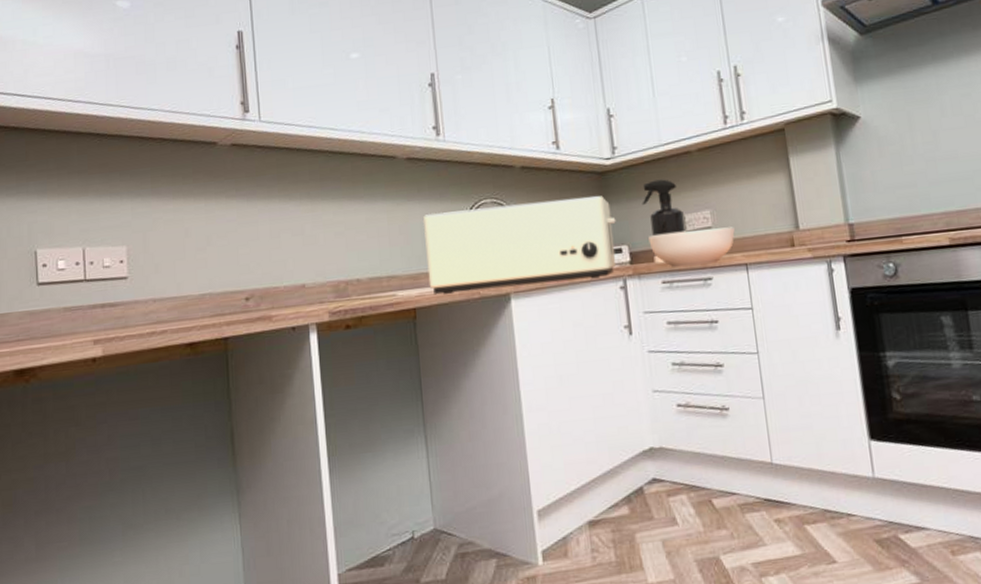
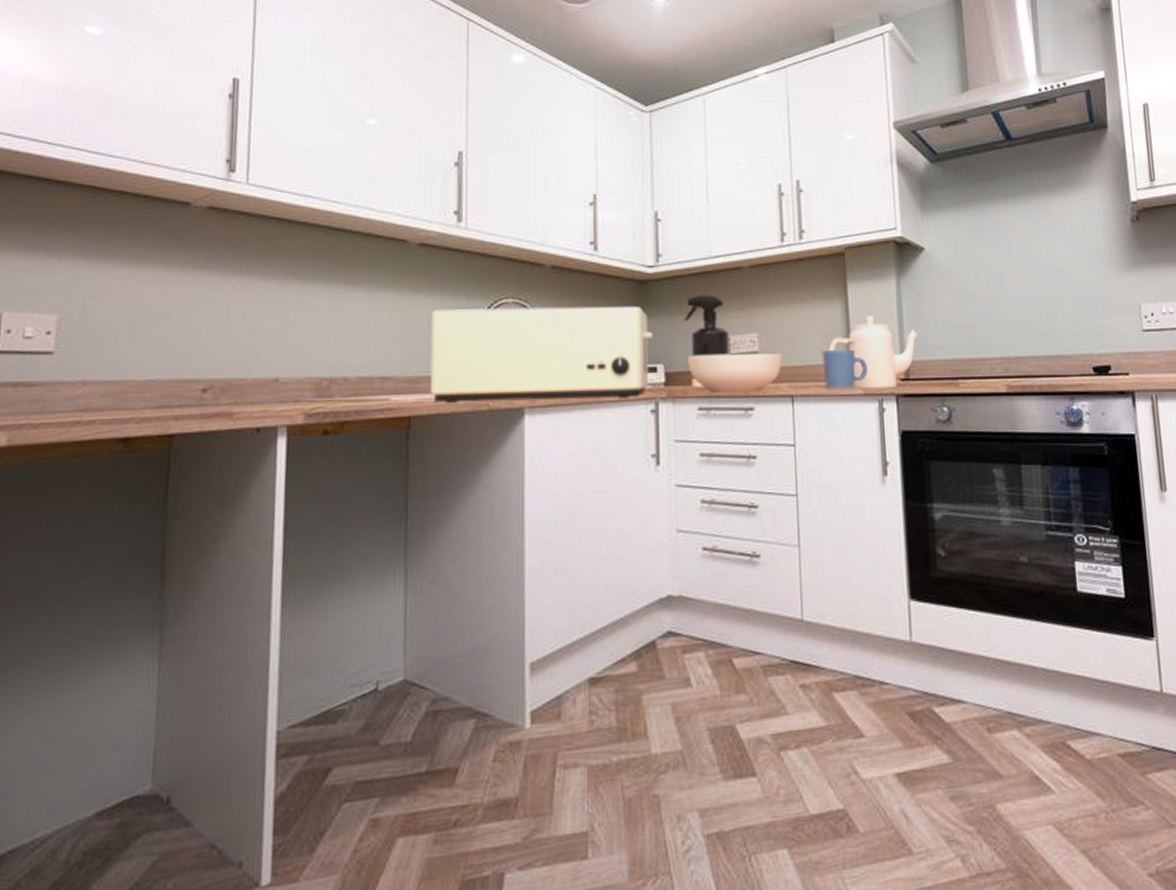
mug: none [770,216,815,258] -> present [822,349,868,392]
teapot: none [776,184,861,253] -> present [829,315,919,390]

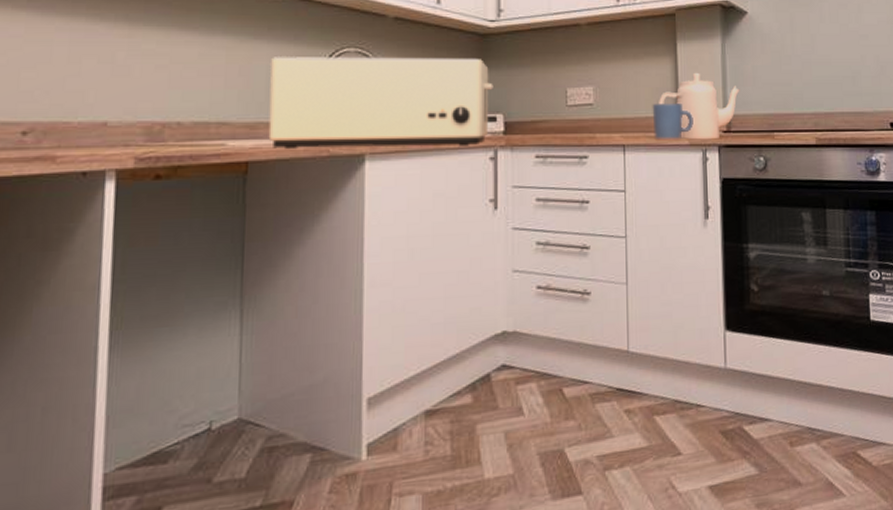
spray bottle: present [684,295,729,387] -> none [523,49,566,136]
bowl: present [686,353,784,394] -> none [525,105,617,143]

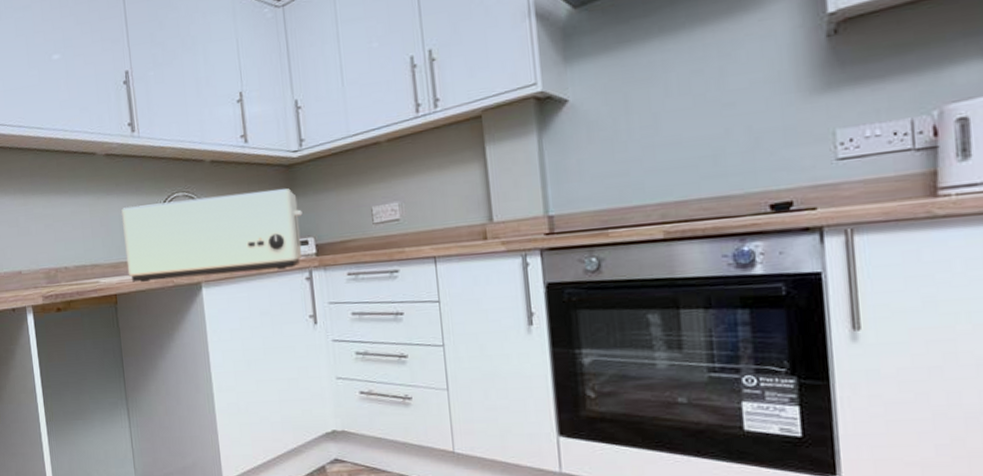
mug: present [652,102,693,142] -> none [462,208,510,251]
teapot: present [659,72,740,140] -> none [469,174,564,247]

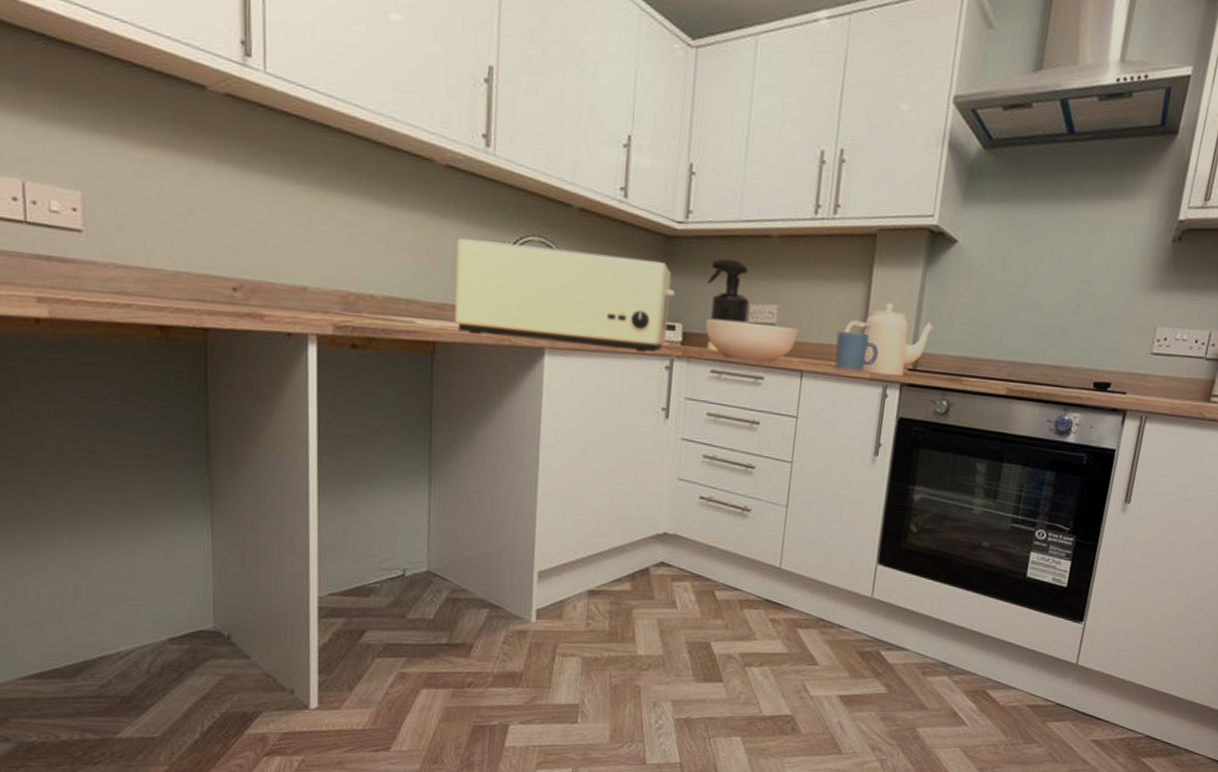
spray bottle: none [328,171,373,255] -> present [707,258,749,351]
bowl: none [333,219,425,260] -> present [705,319,800,364]
mug: none [462,208,510,251] -> present [834,330,879,373]
teapot: none [469,174,564,247] -> present [844,302,934,377]

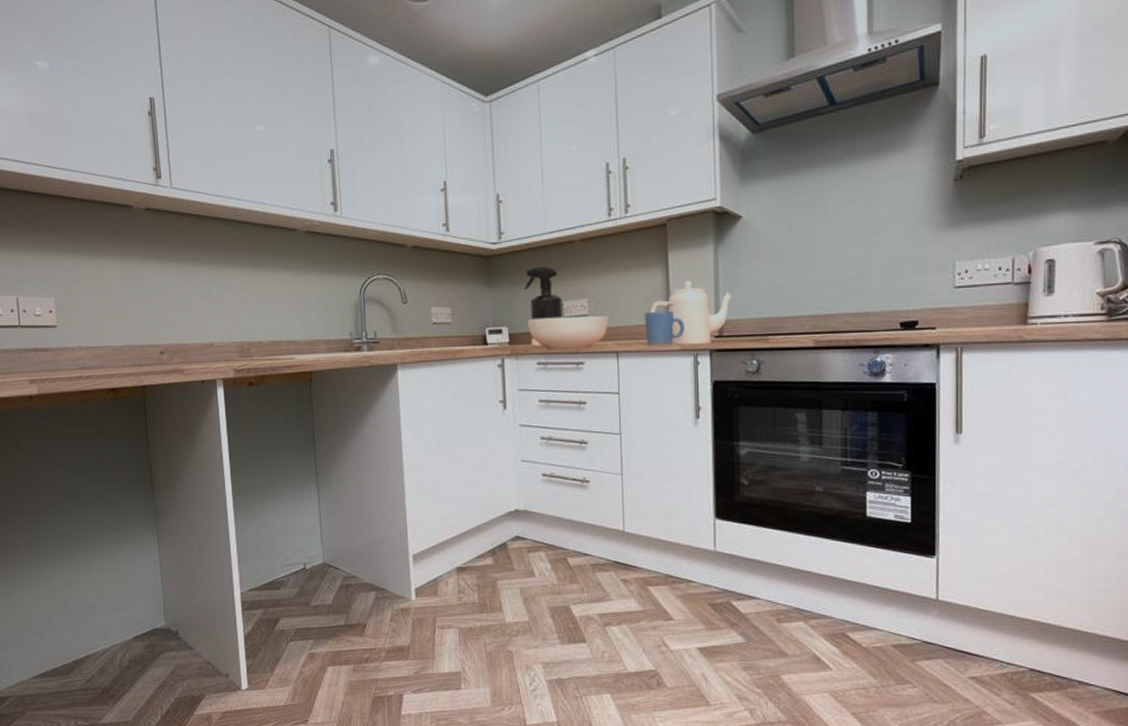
toaster: present [454,238,675,352] -> none [320,278,498,362]

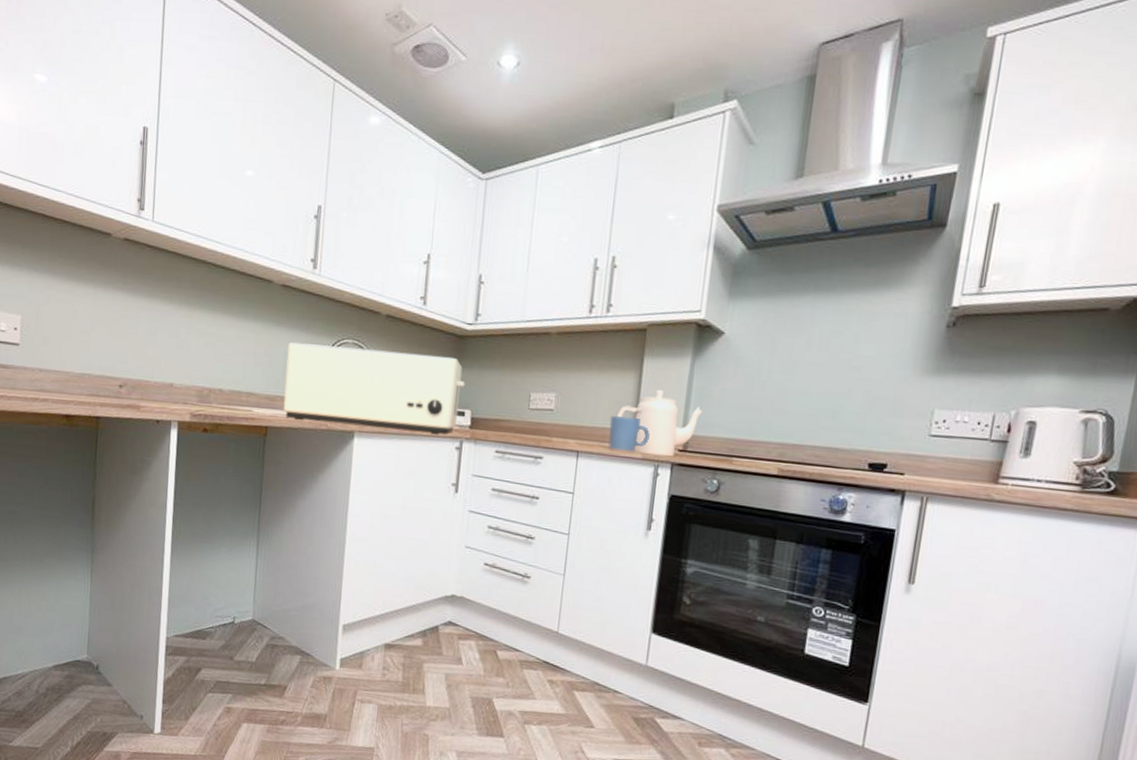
toaster: none [320,278,498,362] -> present [283,342,465,435]
spray bottle: present [524,266,563,346] -> none [492,354,530,434]
bowl: present [526,316,610,351] -> none [490,406,576,445]

